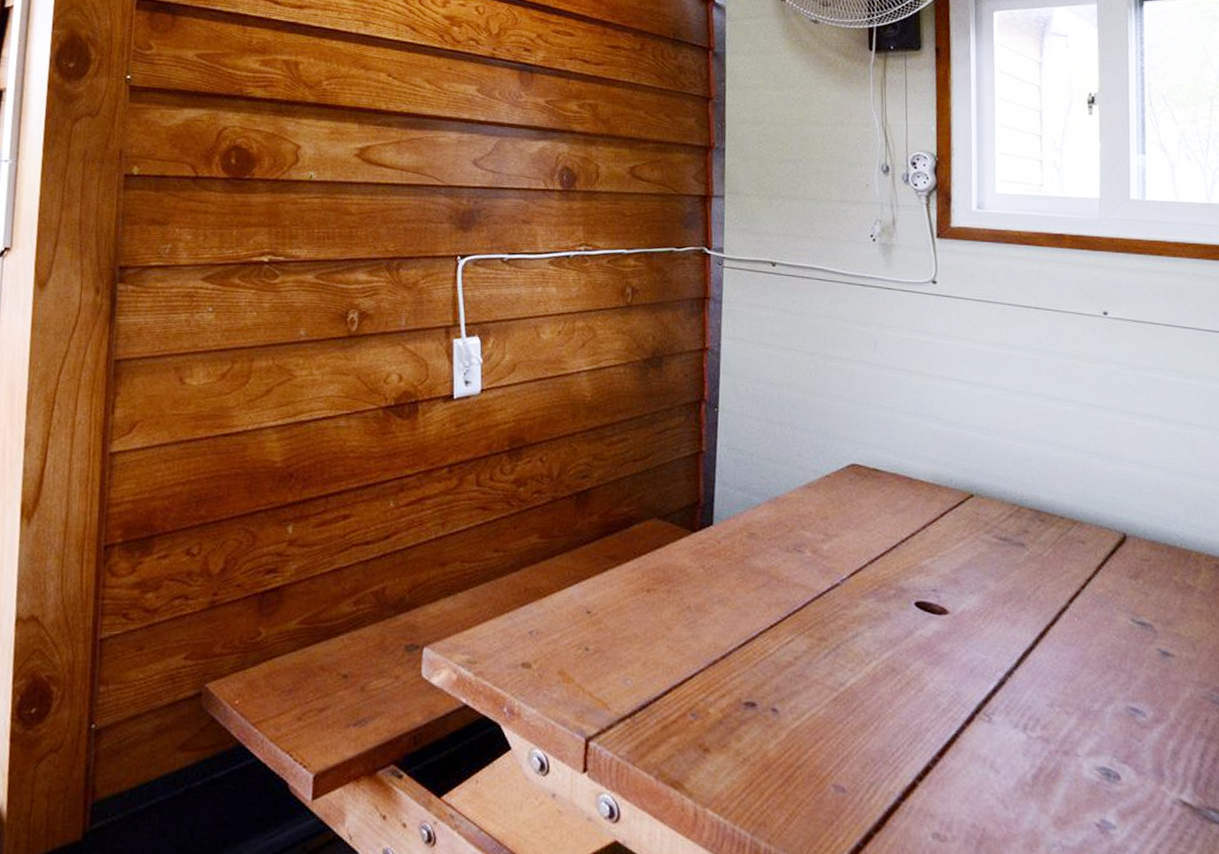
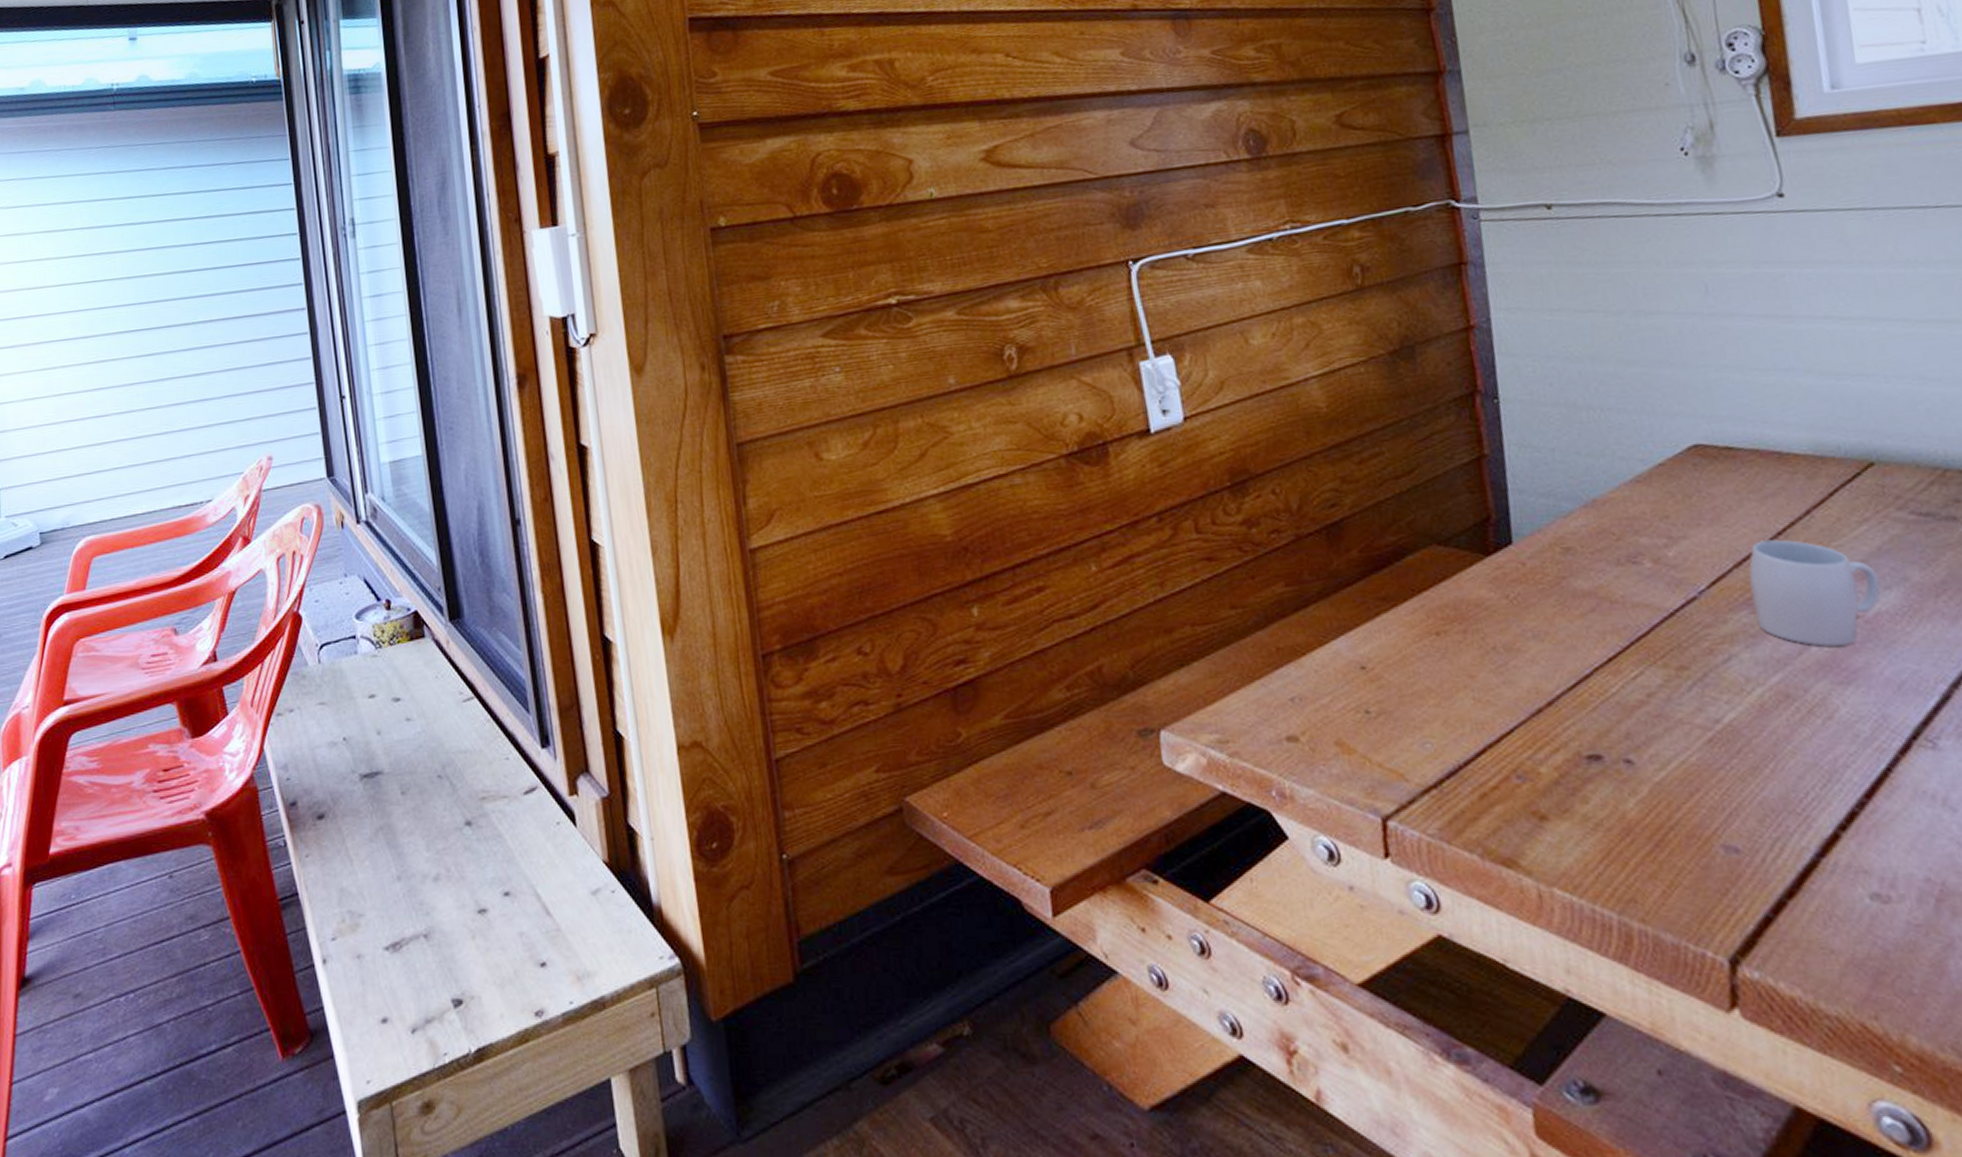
mug: none [878,545,968,635] -> present [1748,539,1881,647]

